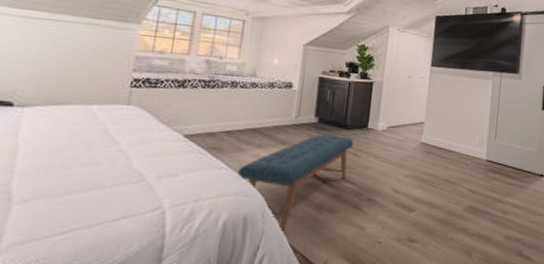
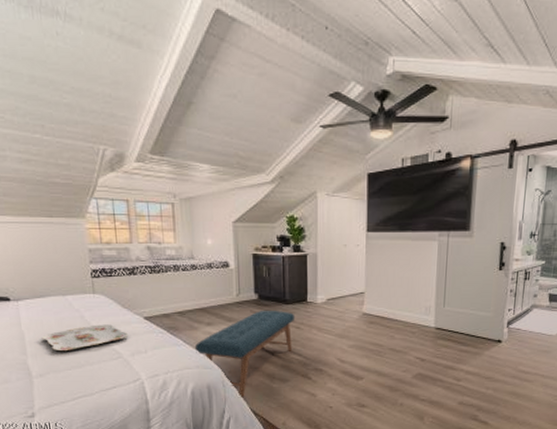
serving tray: none [43,140,159,171] -> present [42,324,127,352]

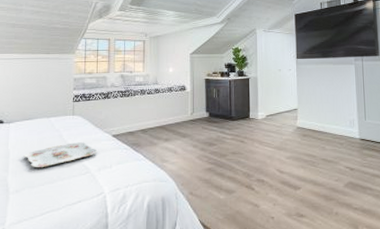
bench: present [195,311,295,398] -> none [154,127,240,210]

